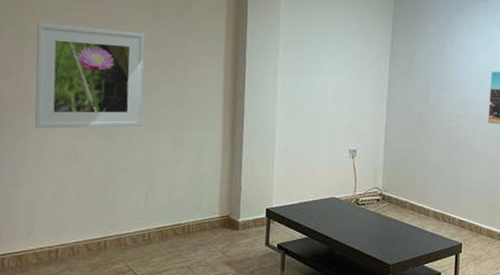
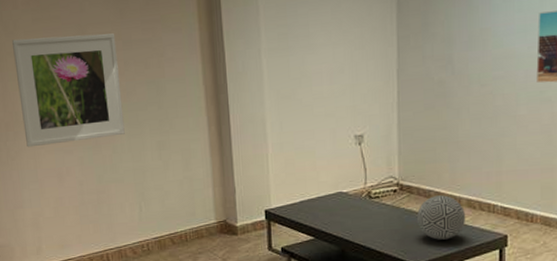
decorative ball: none [394,206,432,245] -> present [417,195,466,240]

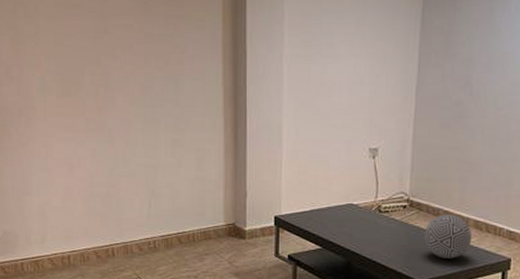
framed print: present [12,33,125,148] -> none [32,23,140,135]

